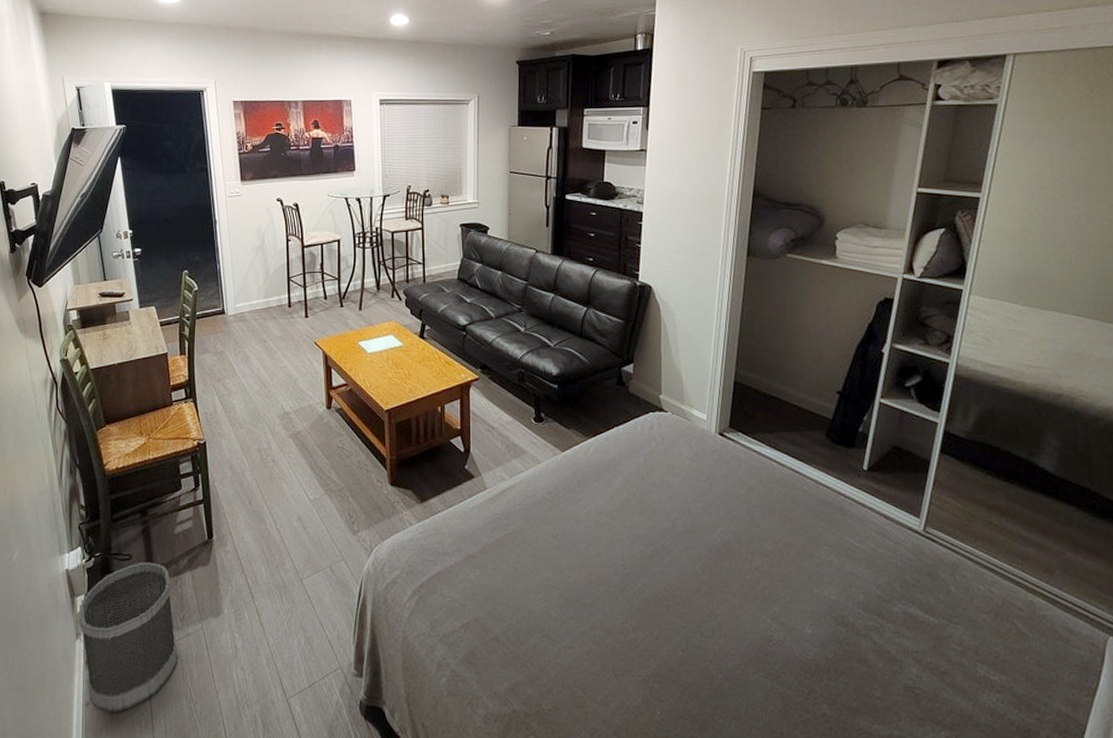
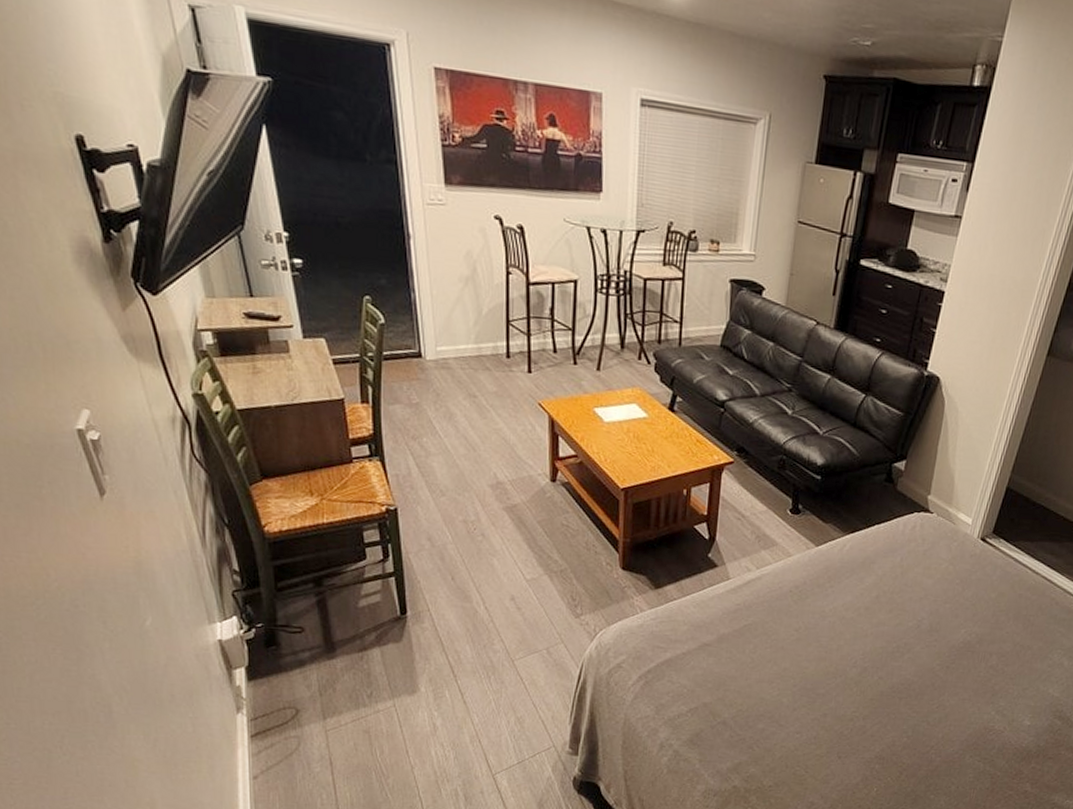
wastebasket: present [78,562,178,713] -> none [238,635,366,786]

